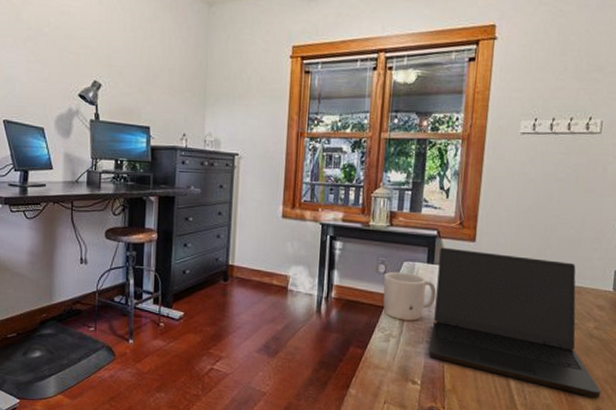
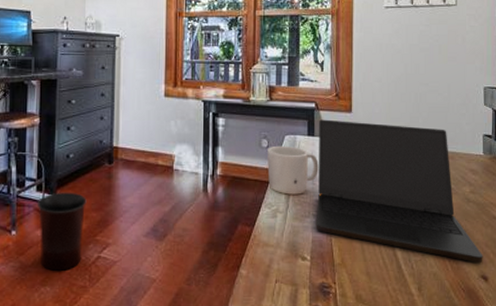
waste bin: none [154,306,201,379] -> present [38,192,87,271]

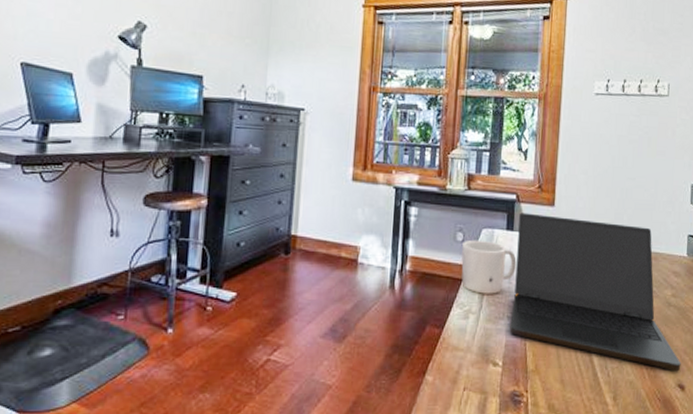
waste bin: present [38,192,87,271] -> none [200,285,258,375]

